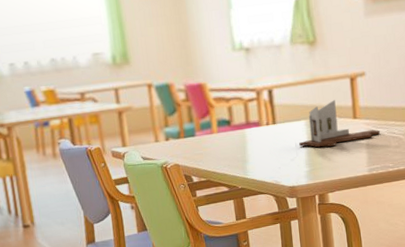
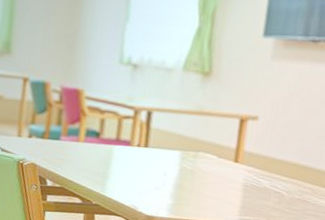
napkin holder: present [299,100,381,148] -> none [168,137,262,187]

